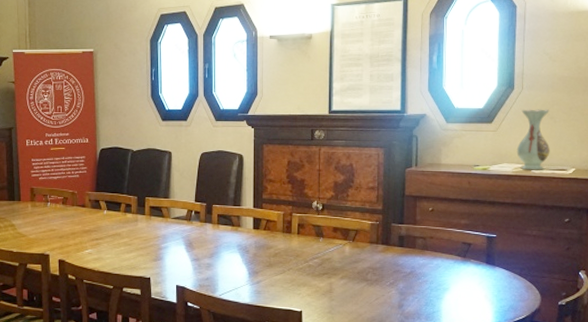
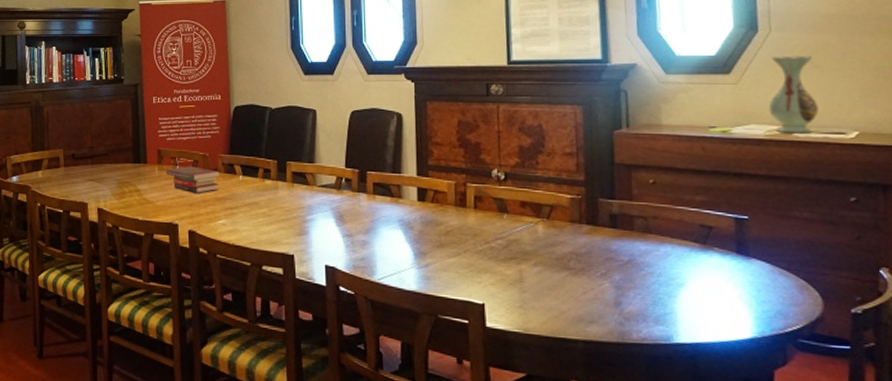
books: none [38,203,87,227] -> present [166,166,220,193]

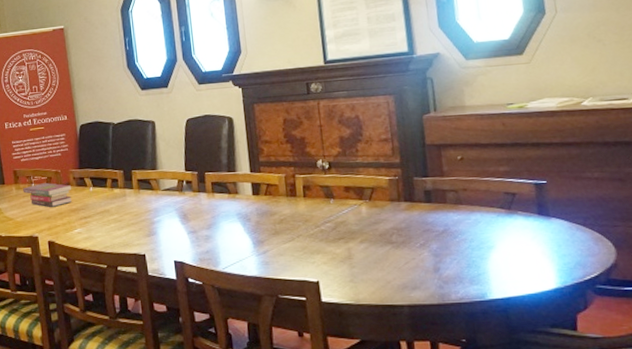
decorative vase: present [768,55,819,135] -> none [558,31,603,105]

